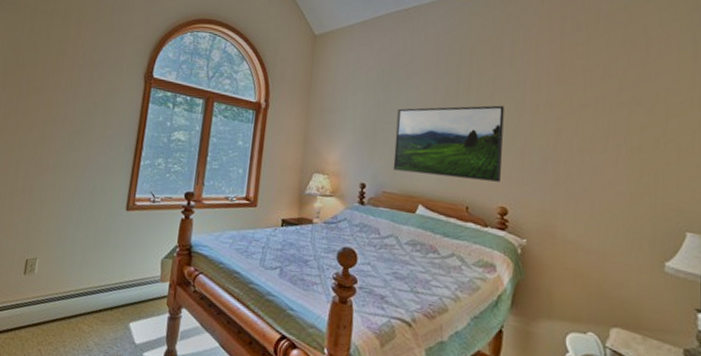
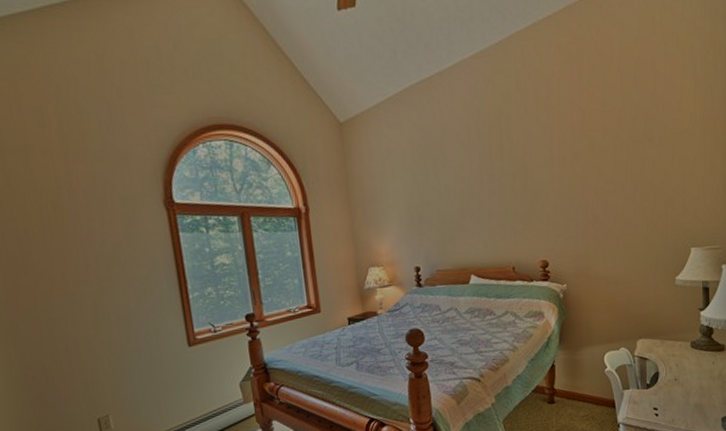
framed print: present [393,105,504,182] -> none [438,164,539,248]

